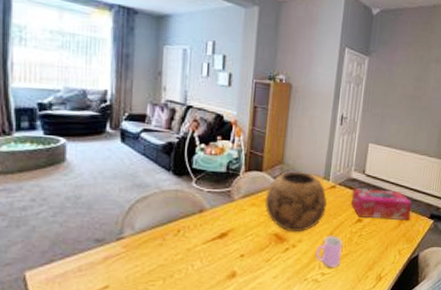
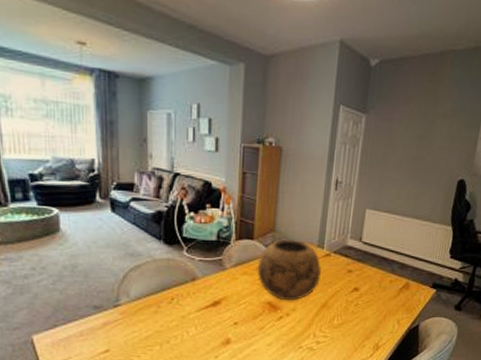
cup: present [315,235,343,267] -> none [309,304,339,336]
tissue box: present [351,187,411,221] -> none [347,256,412,290]

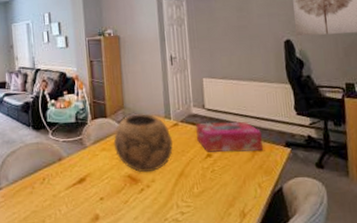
tissue box: none [347,256,412,290] -> present [195,122,263,153]

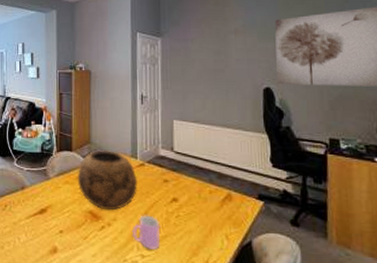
cup: none [170,173,198,206] -> present [132,215,161,250]
tissue box: present [195,122,263,153] -> none [162,165,233,201]

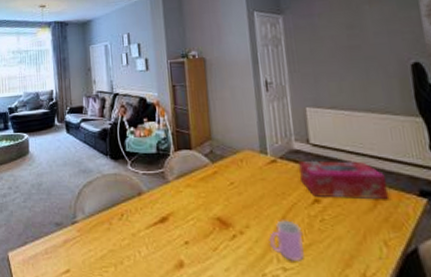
decorative bowl: present [77,150,137,211] -> none [199,147,271,216]
tissue box: none [162,165,233,201] -> present [298,160,388,200]

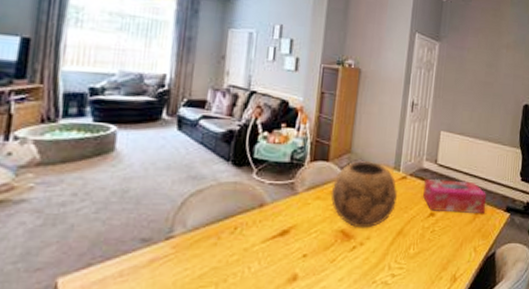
decorative bowl: none [199,147,271,216] -> present [331,161,397,228]
cup: present [268,220,304,261] -> none [384,231,415,268]

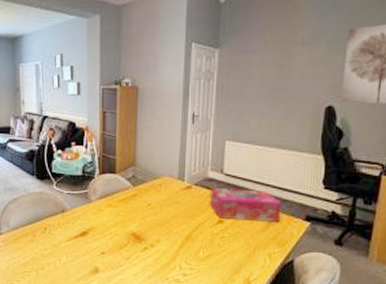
decorative bowl: present [331,161,397,228] -> none [120,173,183,233]

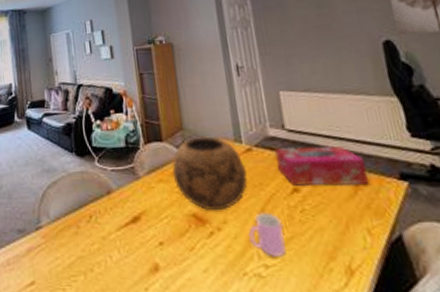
decorative bowl: none [120,173,183,233] -> present [172,136,248,212]
cup: none [174,236,204,269] -> present [248,212,286,257]

